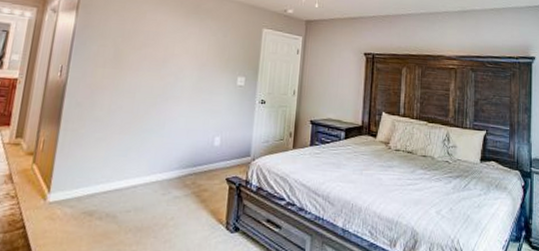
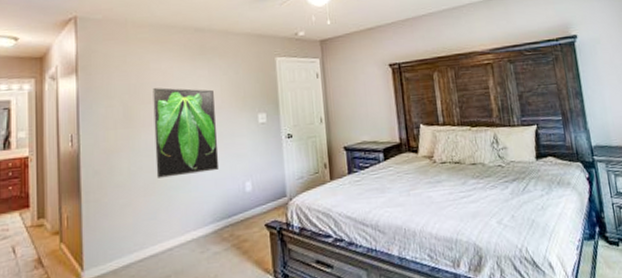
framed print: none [134,37,201,122] -> present [153,87,220,178]

